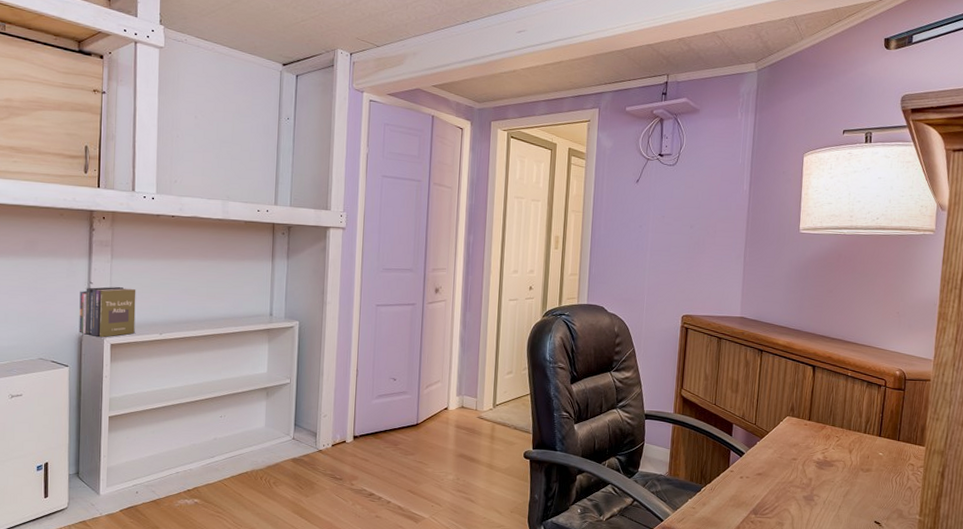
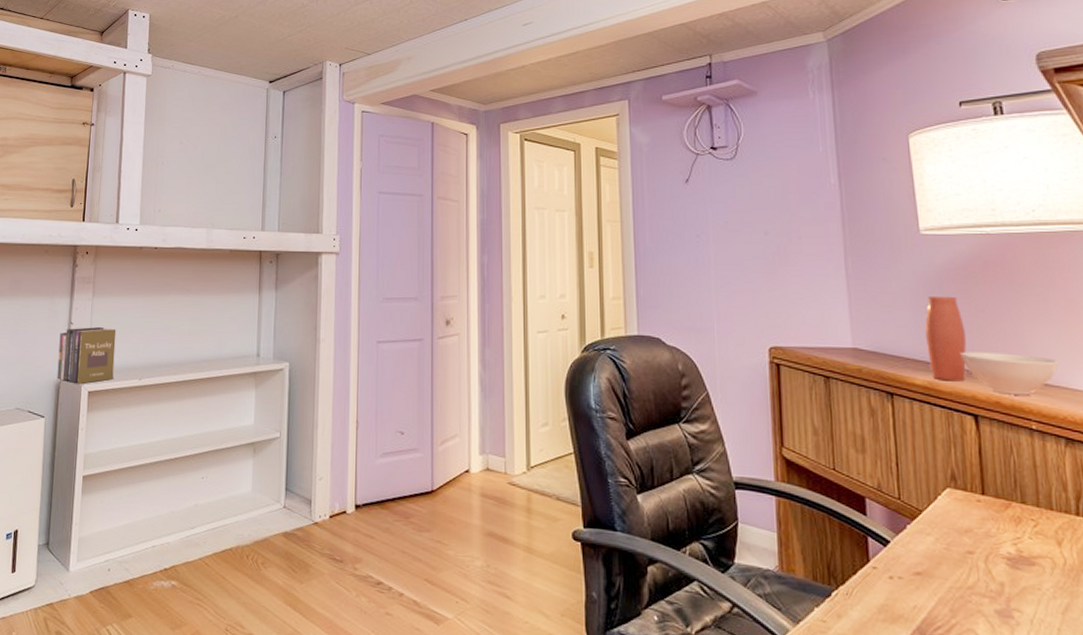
vase: none [790,279,818,342] -> present [925,295,967,382]
bowl: none [811,321,874,352] -> present [960,352,1060,395]

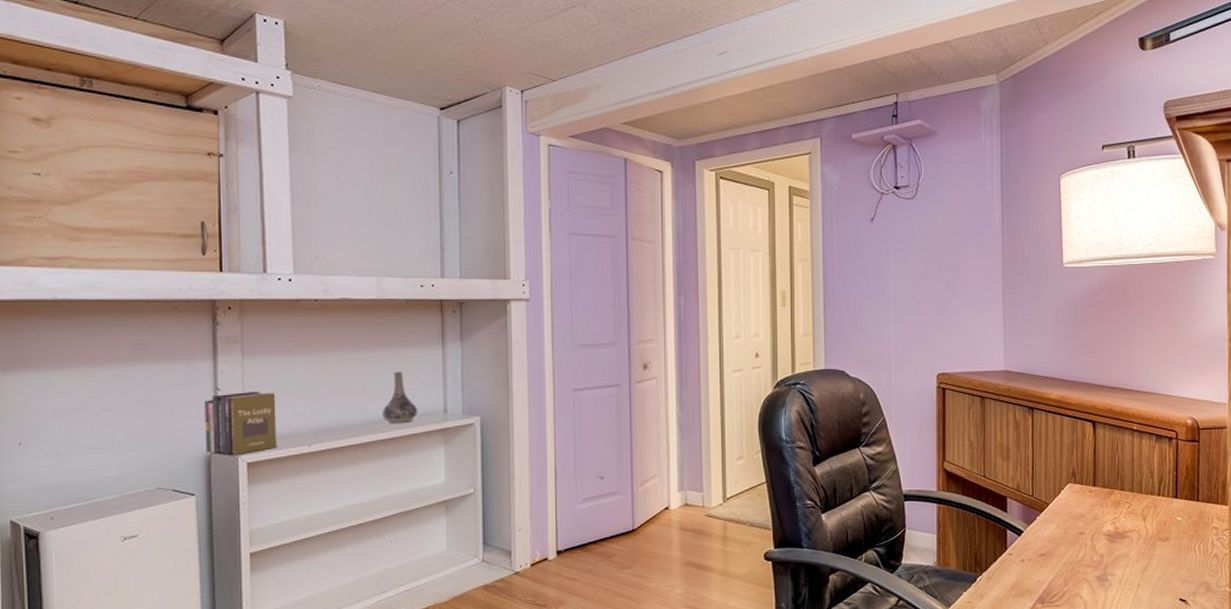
decorative vase: none [202,315,235,365] -> present [381,371,419,424]
vase: present [925,295,967,382] -> none [1062,321,1091,395]
bowl: present [960,352,1060,395] -> none [1086,368,1158,403]

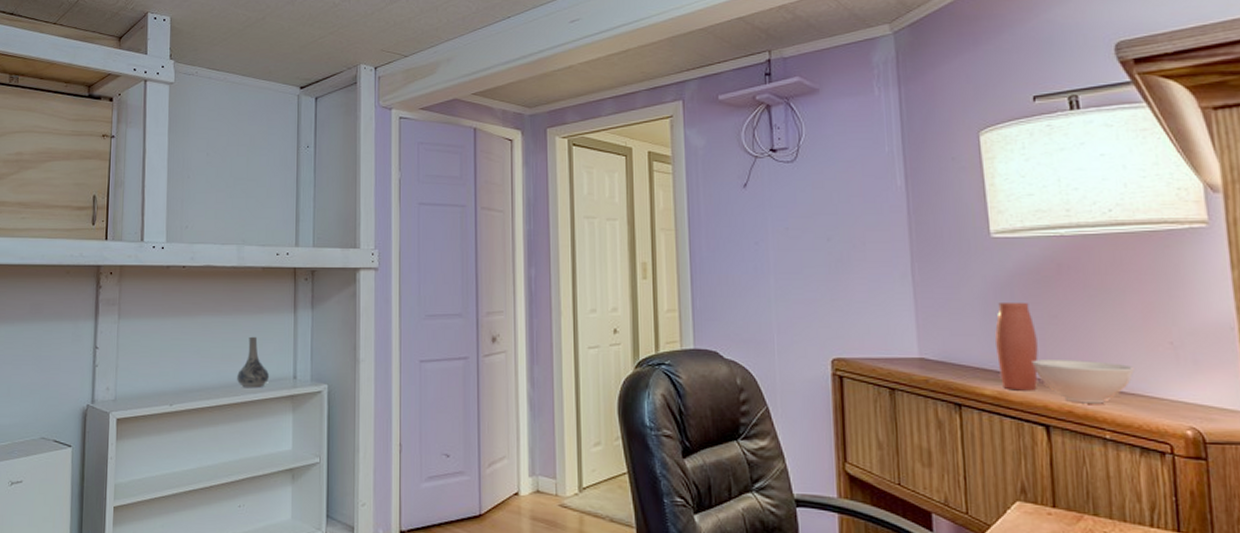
books: present [204,391,277,456] -> none [83,350,145,412]
vase: none [1062,321,1091,395] -> present [995,301,1039,391]
bowl: none [1086,368,1158,403] -> present [1032,360,1136,404]

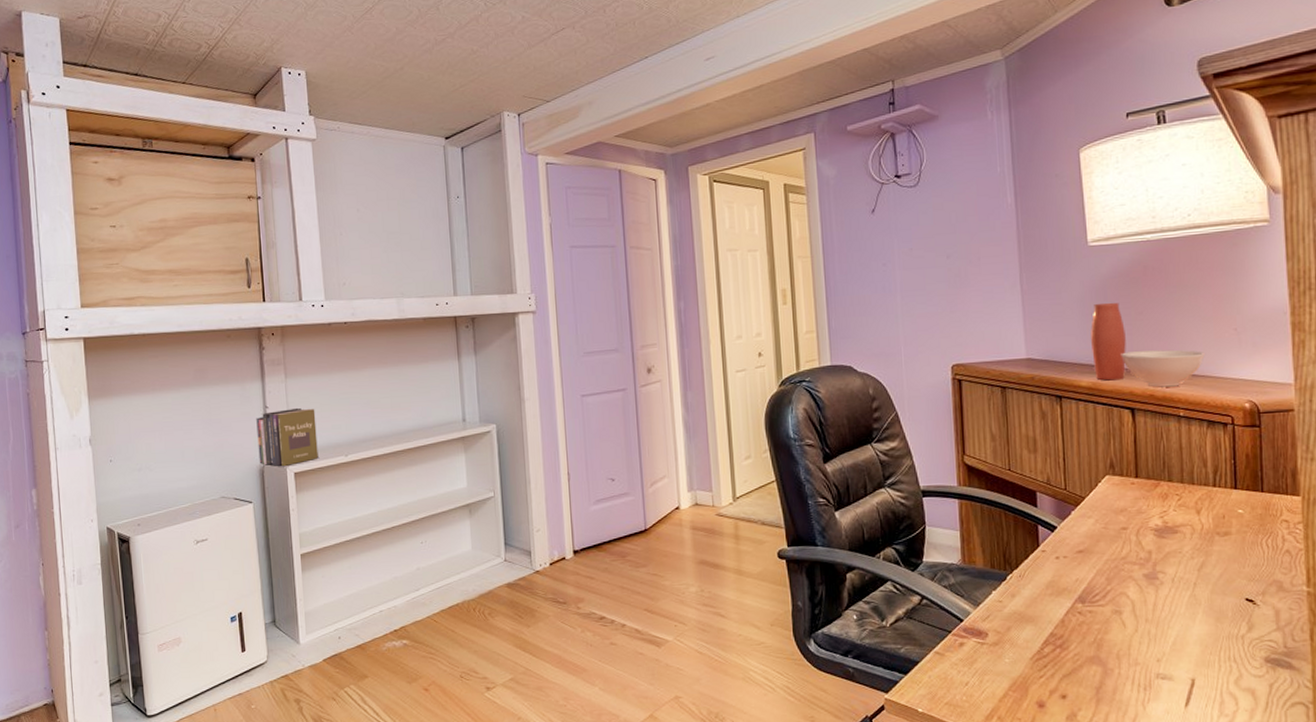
books: none [83,350,145,412] -> present [256,407,319,467]
decorative vase: present [236,336,270,389] -> none [407,384,440,434]

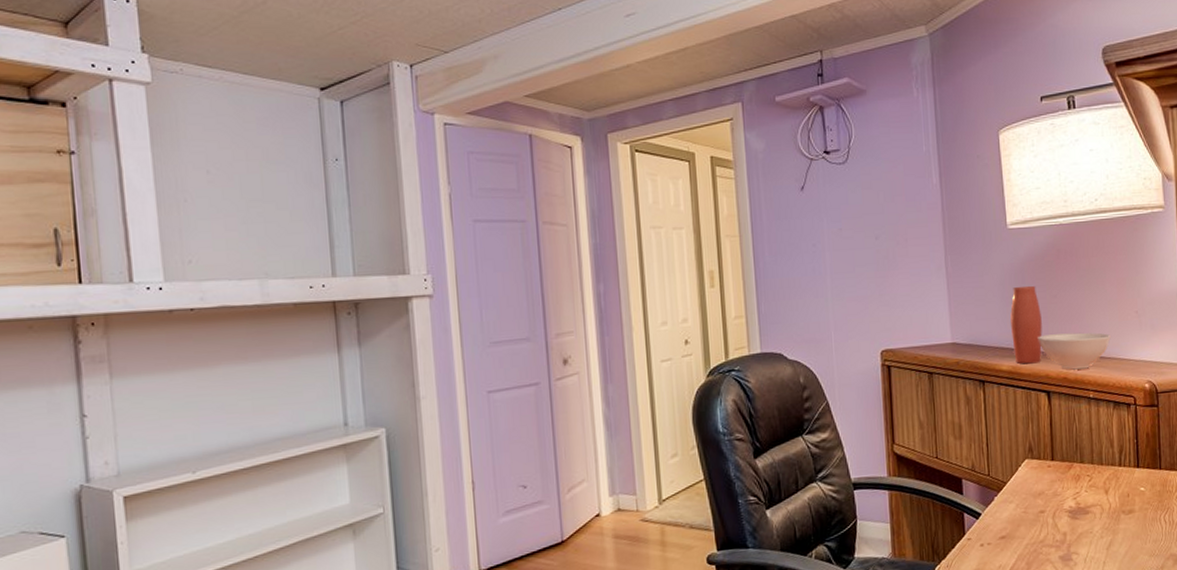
books: present [256,407,319,467] -> none [70,415,157,490]

